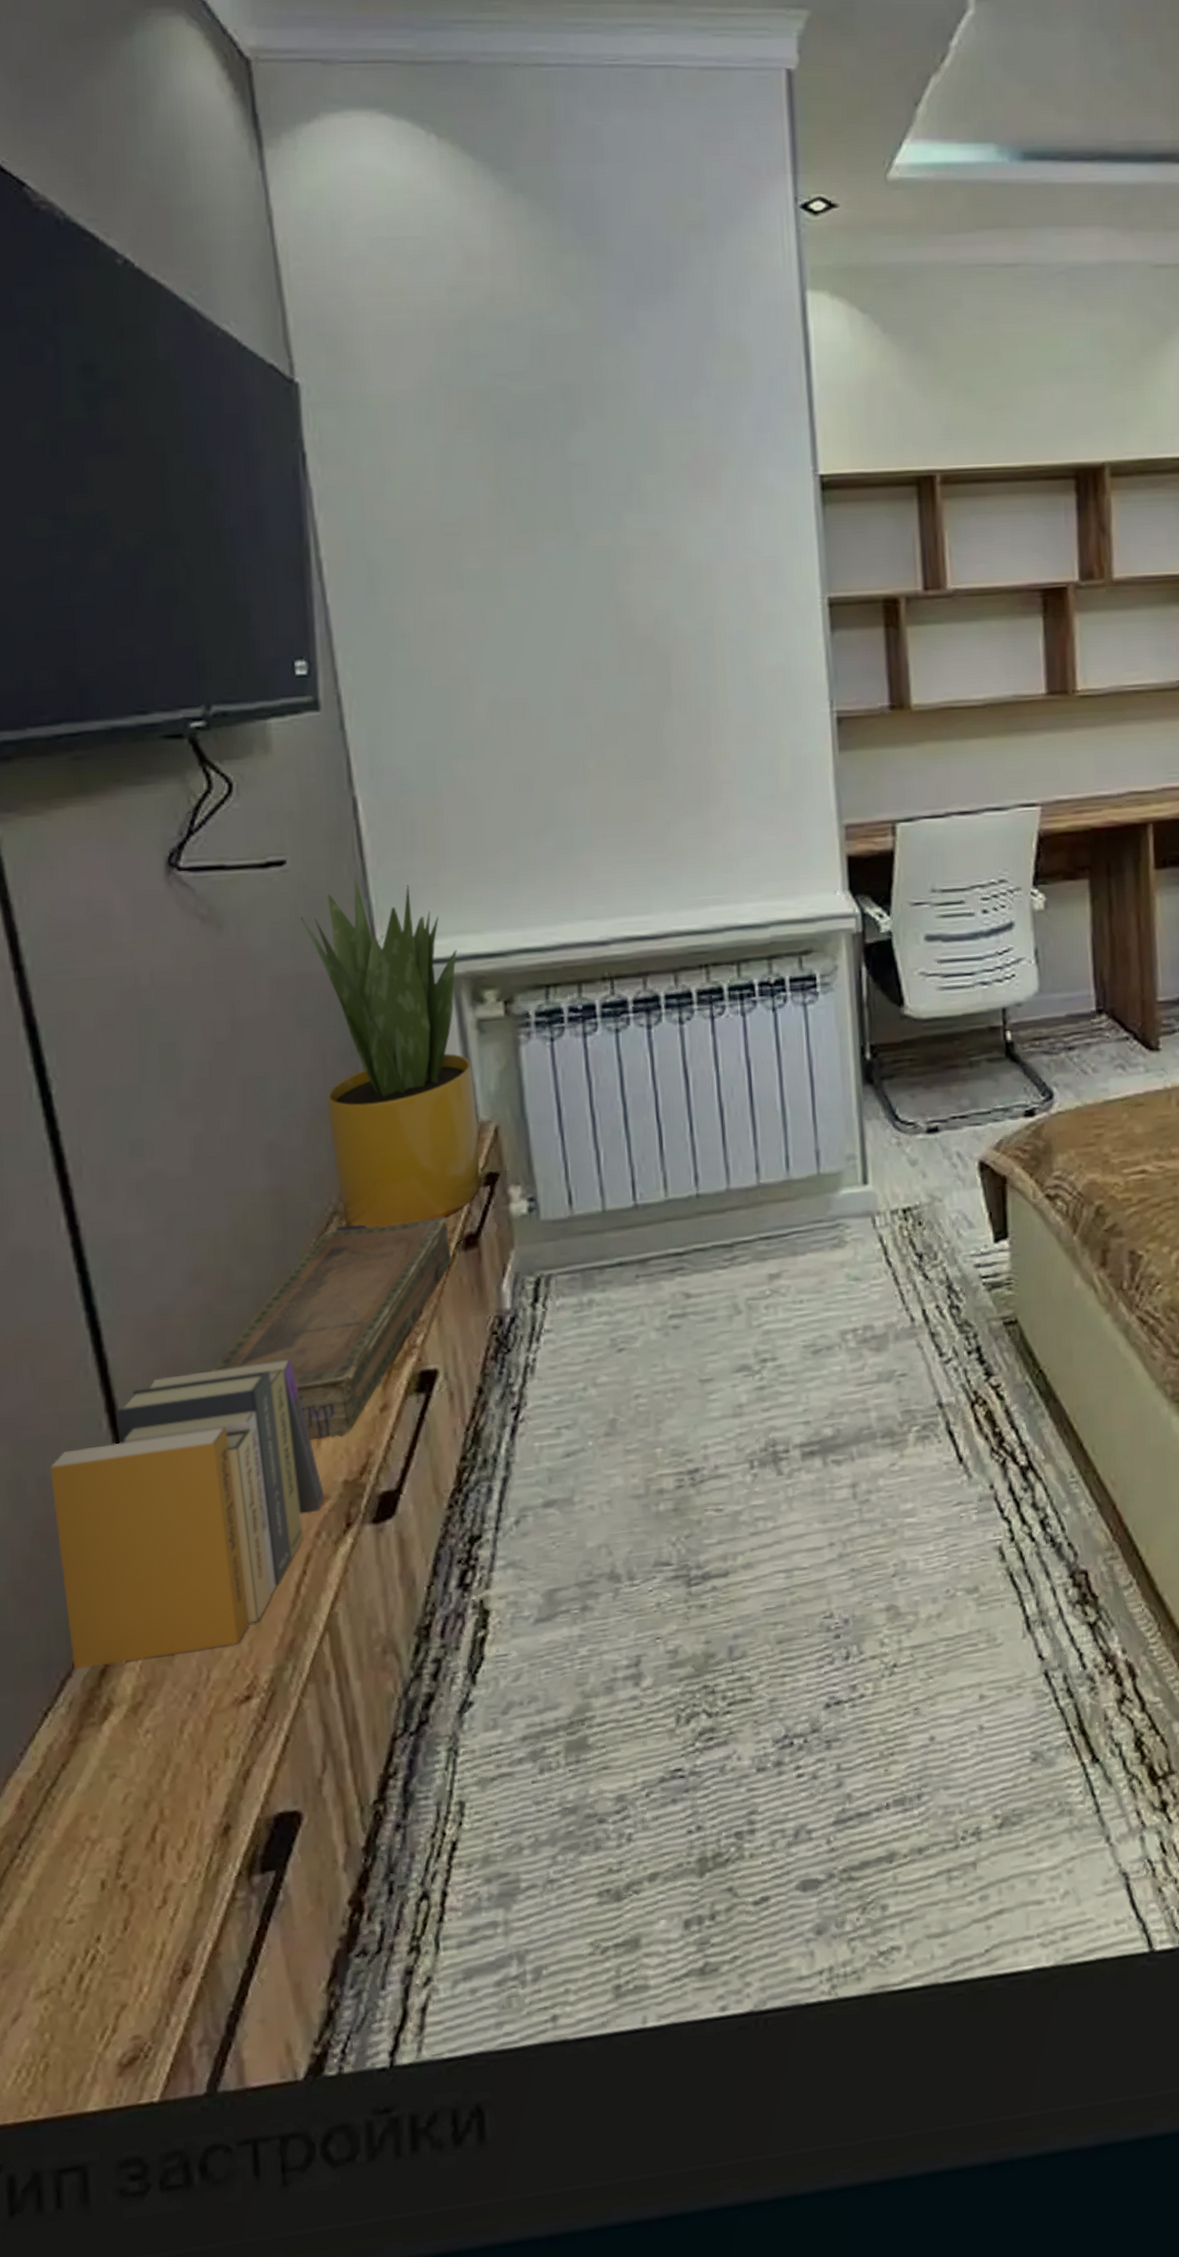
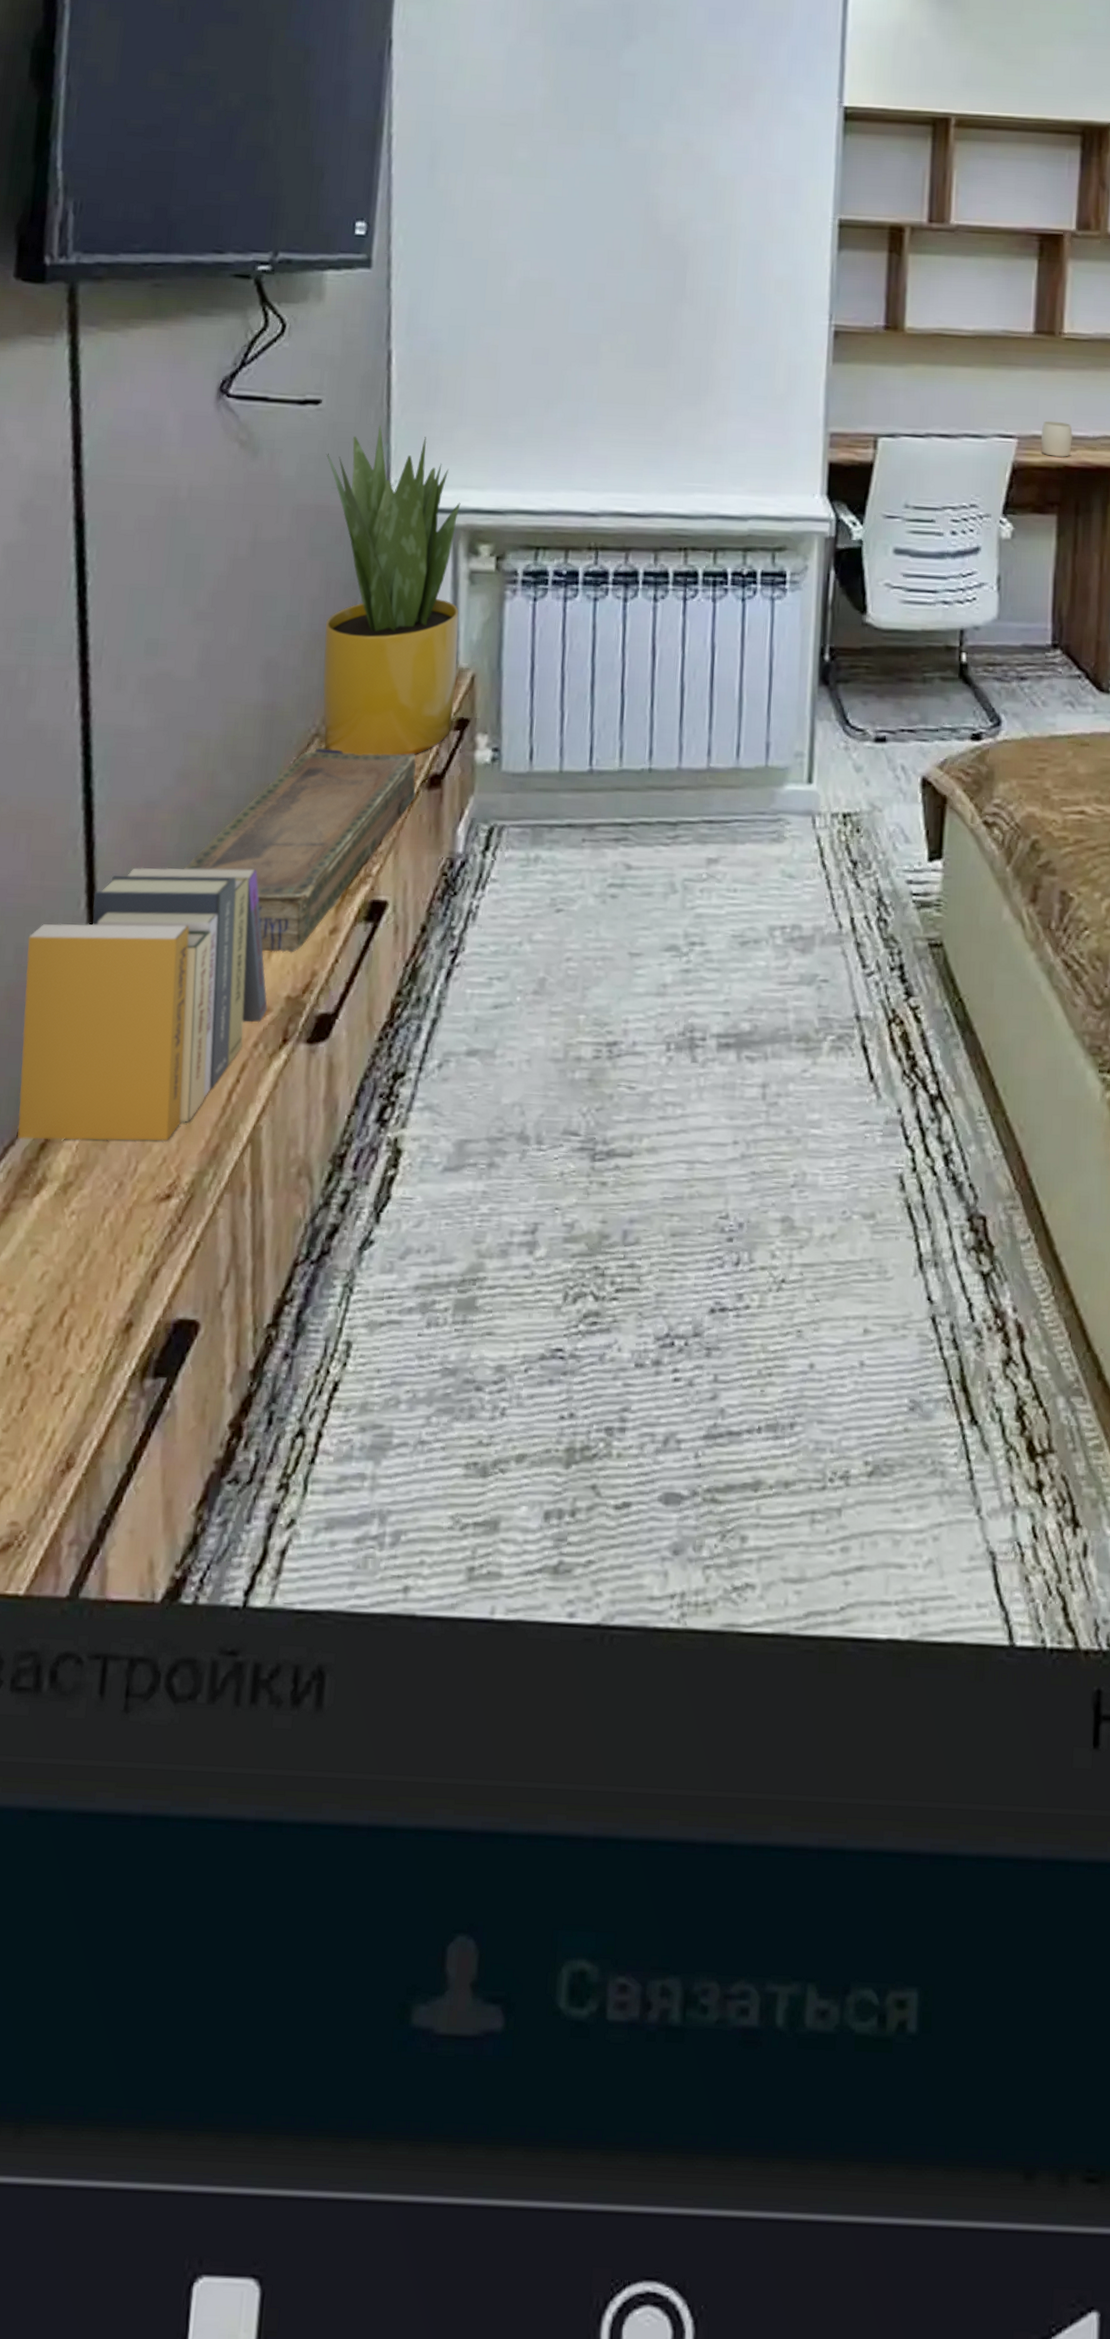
mug: none [1064,783,1097,821] -> present [1040,420,1073,458]

